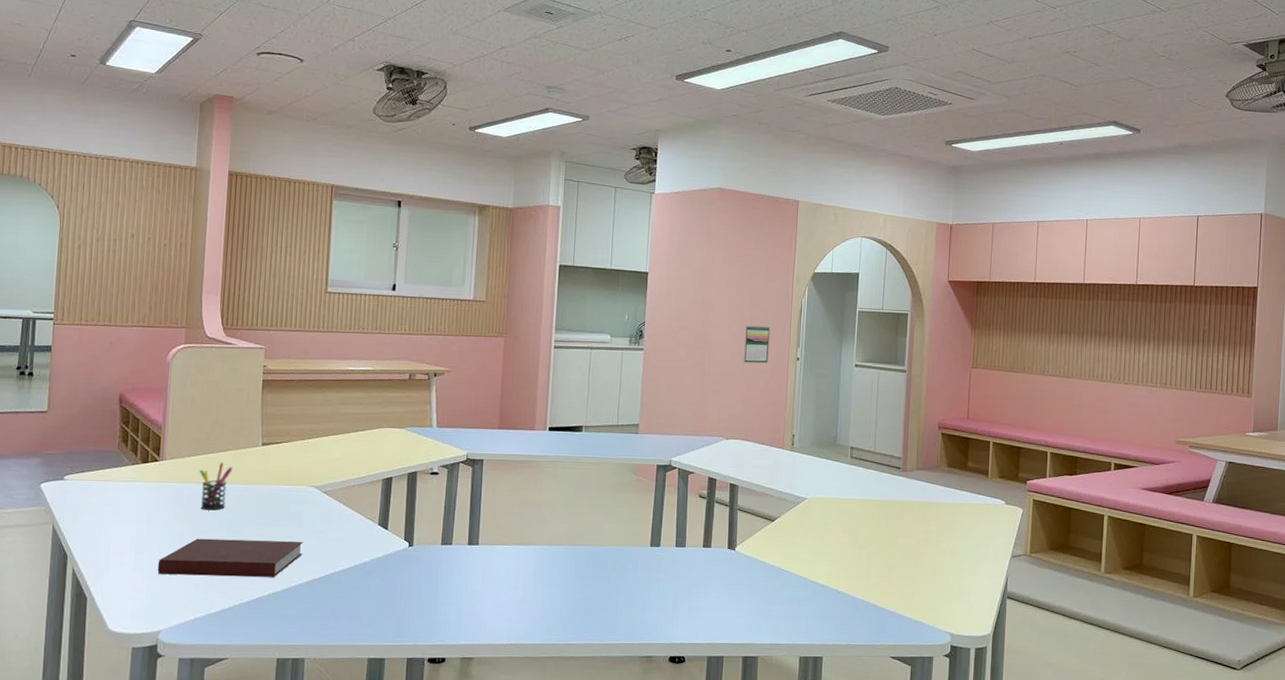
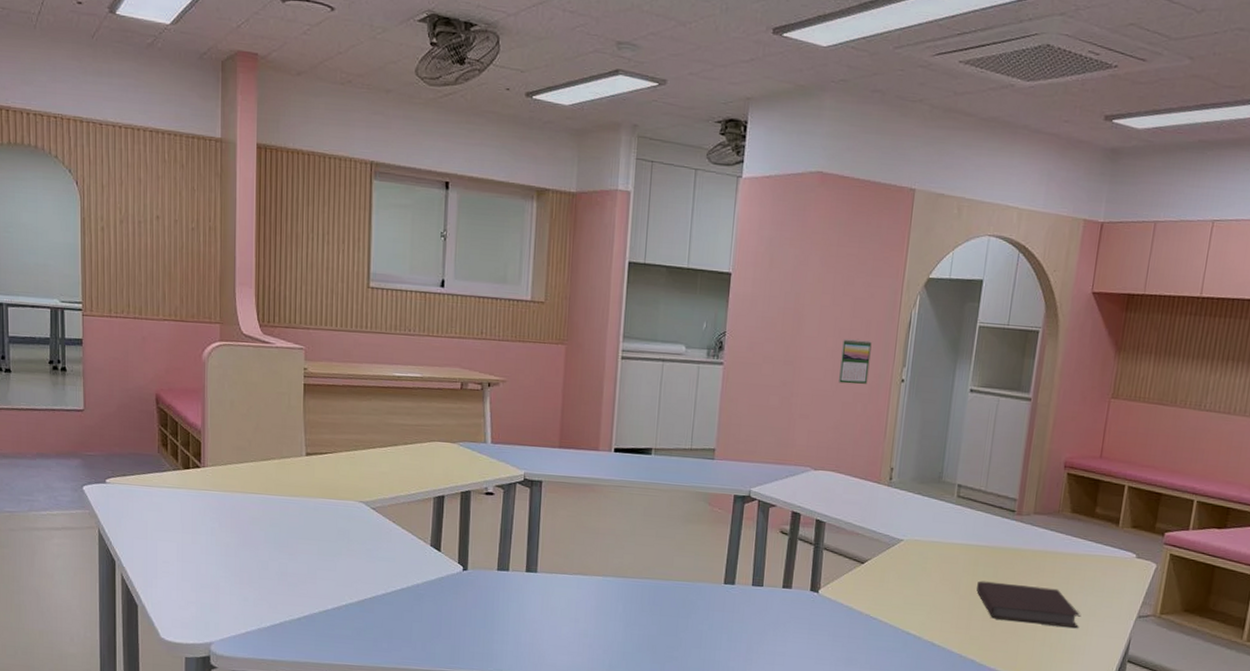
notebook: present [157,538,303,577] -> none [205,550,353,595]
pen holder: present [199,462,233,511] -> none [242,471,276,523]
notebook: none [873,531,964,571] -> present [976,580,1081,629]

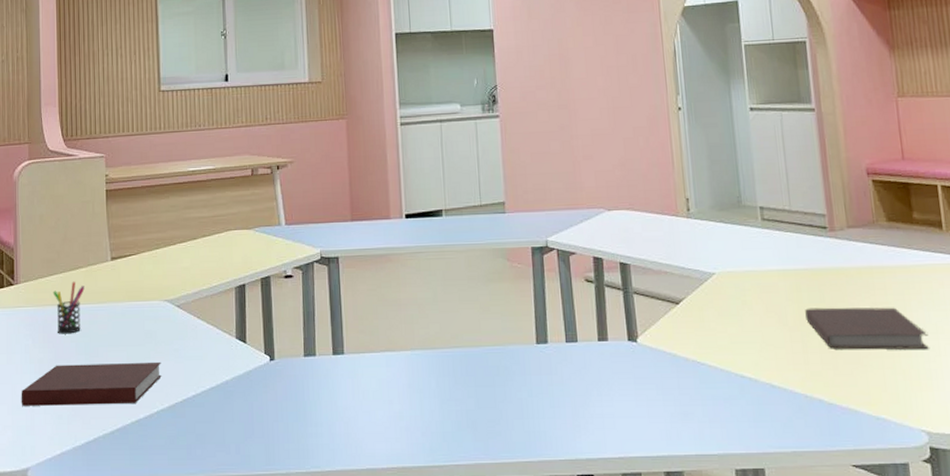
notebook: none [205,550,353,595] -> present [21,361,162,406]
pen holder: none [242,471,276,523] -> present [53,281,85,334]
calendar: present [839,339,872,385] -> none [612,74,645,120]

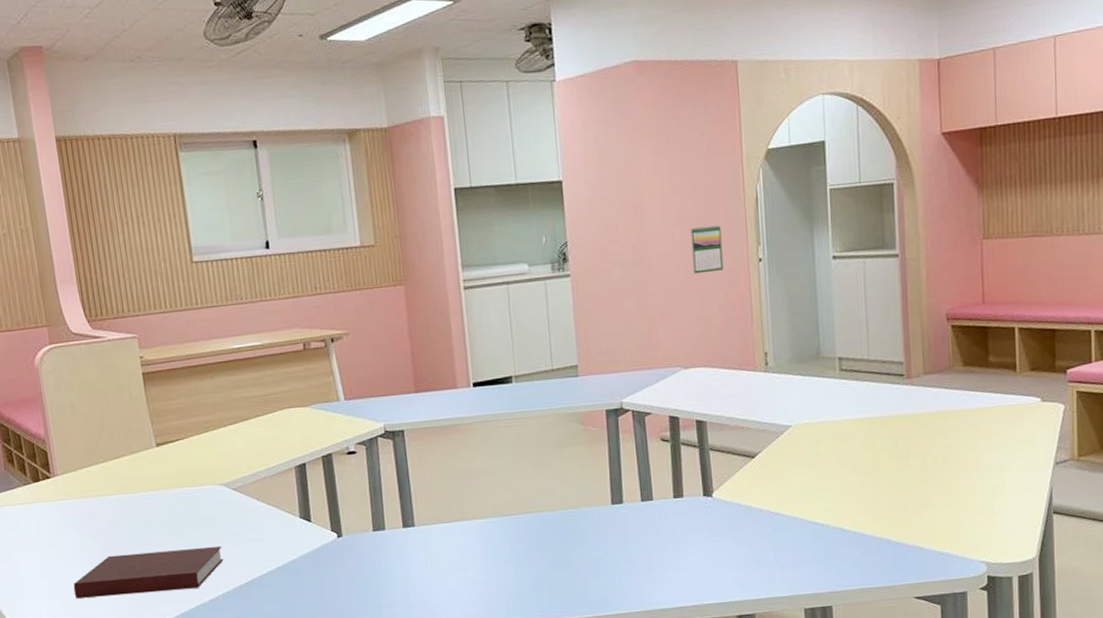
pen holder: present [53,281,85,334] -> none [95,470,131,525]
calendar: none [612,74,645,120] -> present [690,225,724,274]
notebook: present [805,307,929,350] -> none [878,449,995,492]

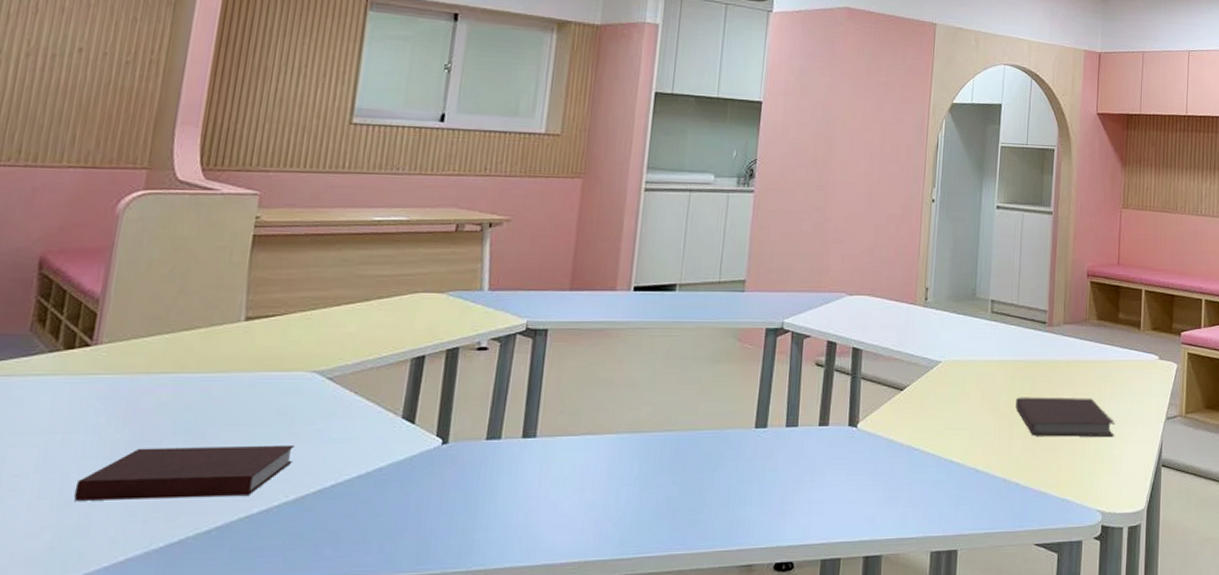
calendar: present [690,225,724,274] -> none [871,162,902,206]
notebook: none [878,449,995,492] -> present [1016,397,1116,438]

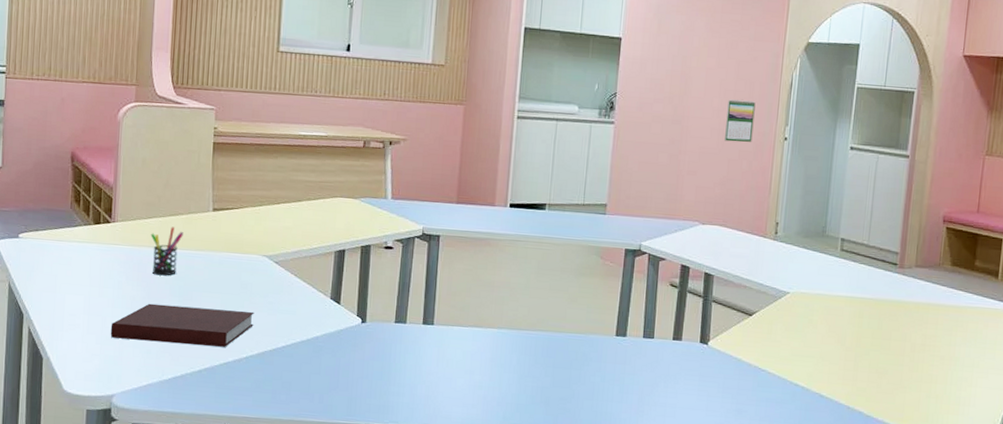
pen holder: none [148,344,200,410] -> present [150,226,184,276]
calendar: none [871,162,902,206] -> present [725,99,756,143]
notebook: present [1016,397,1116,438] -> none [862,332,965,381]

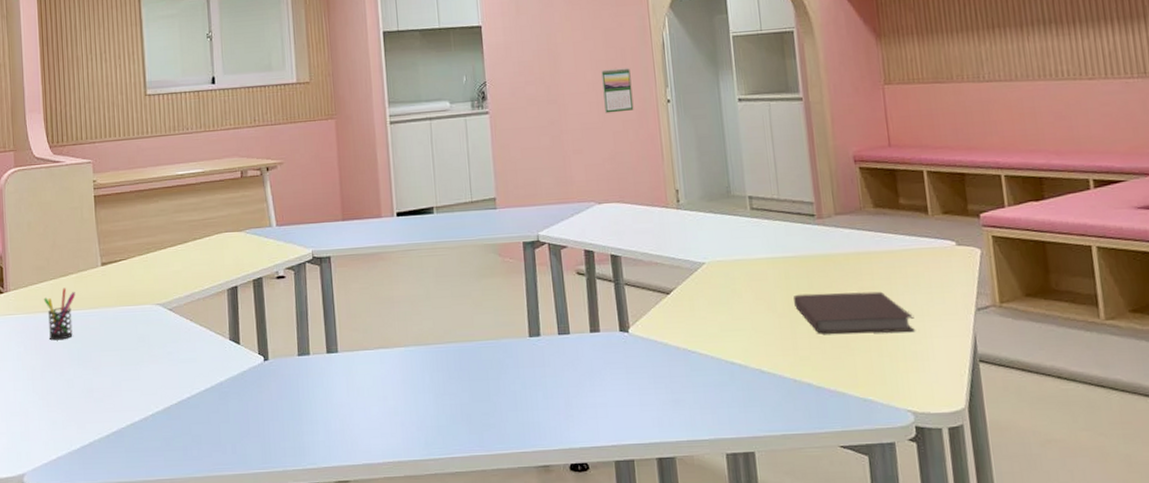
notebook: present [110,303,254,347] -> none [14,365,156,413]
notebook: none [862,332,965,381] -> present [794,291,915,334]

